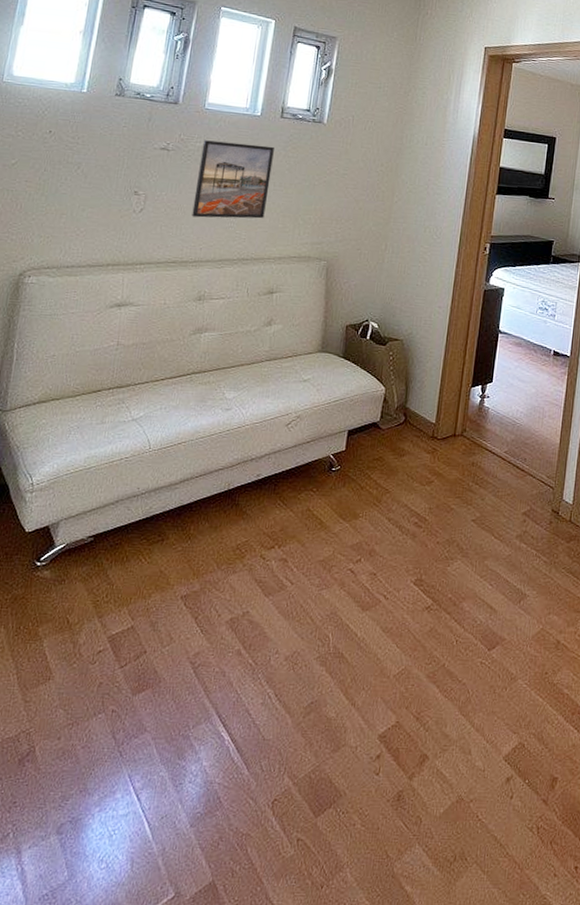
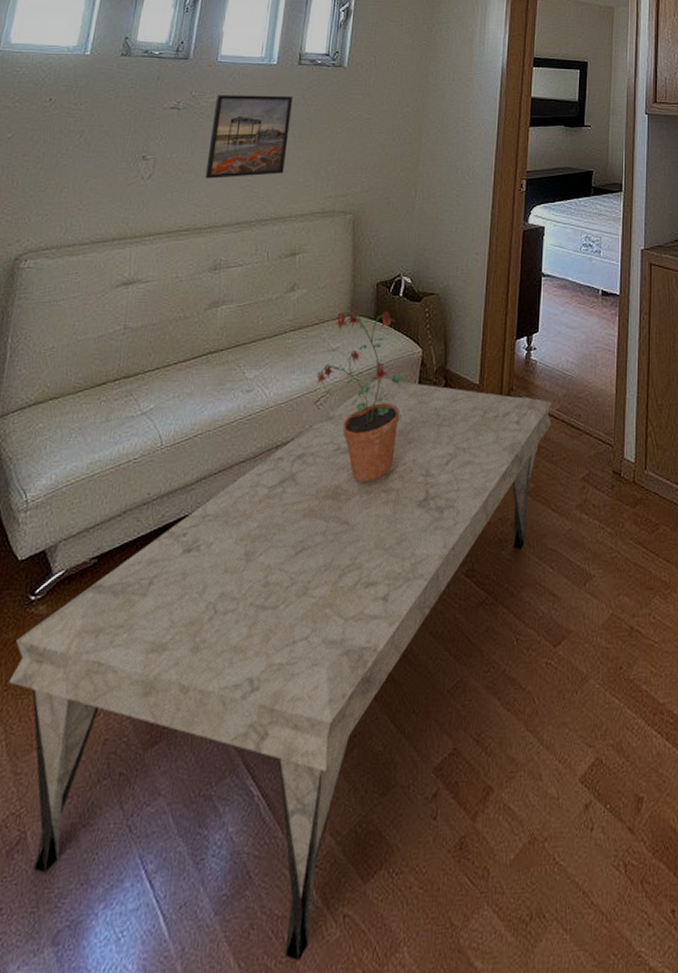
coffee table: none [19,410,501,870] -> present [8,378,553,963]
potted plant: none [288,347,370,497] -> present [316,309,407,482]

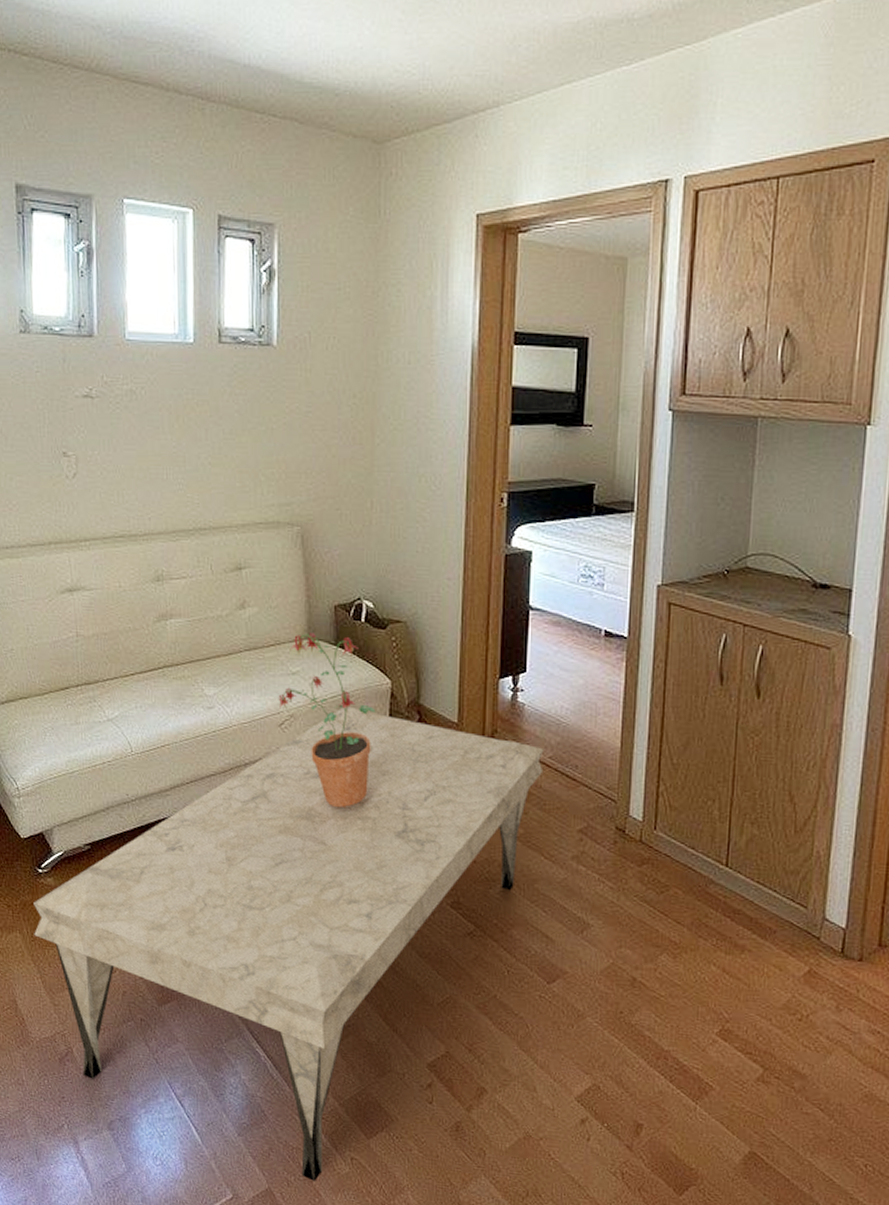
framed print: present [205,95,293,179] -> none [130,381,218,480]

